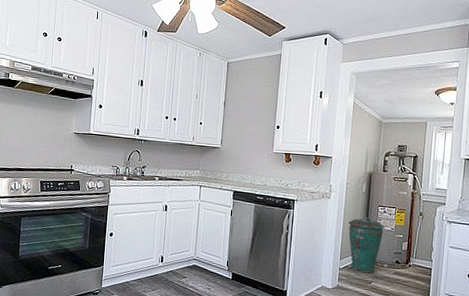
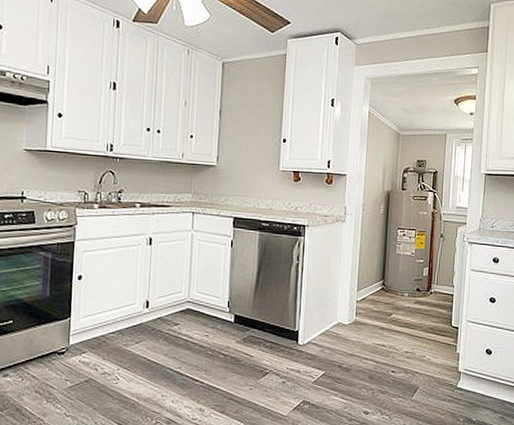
trash can: present [348,217,384,274] -> none [365,242,404,304]

